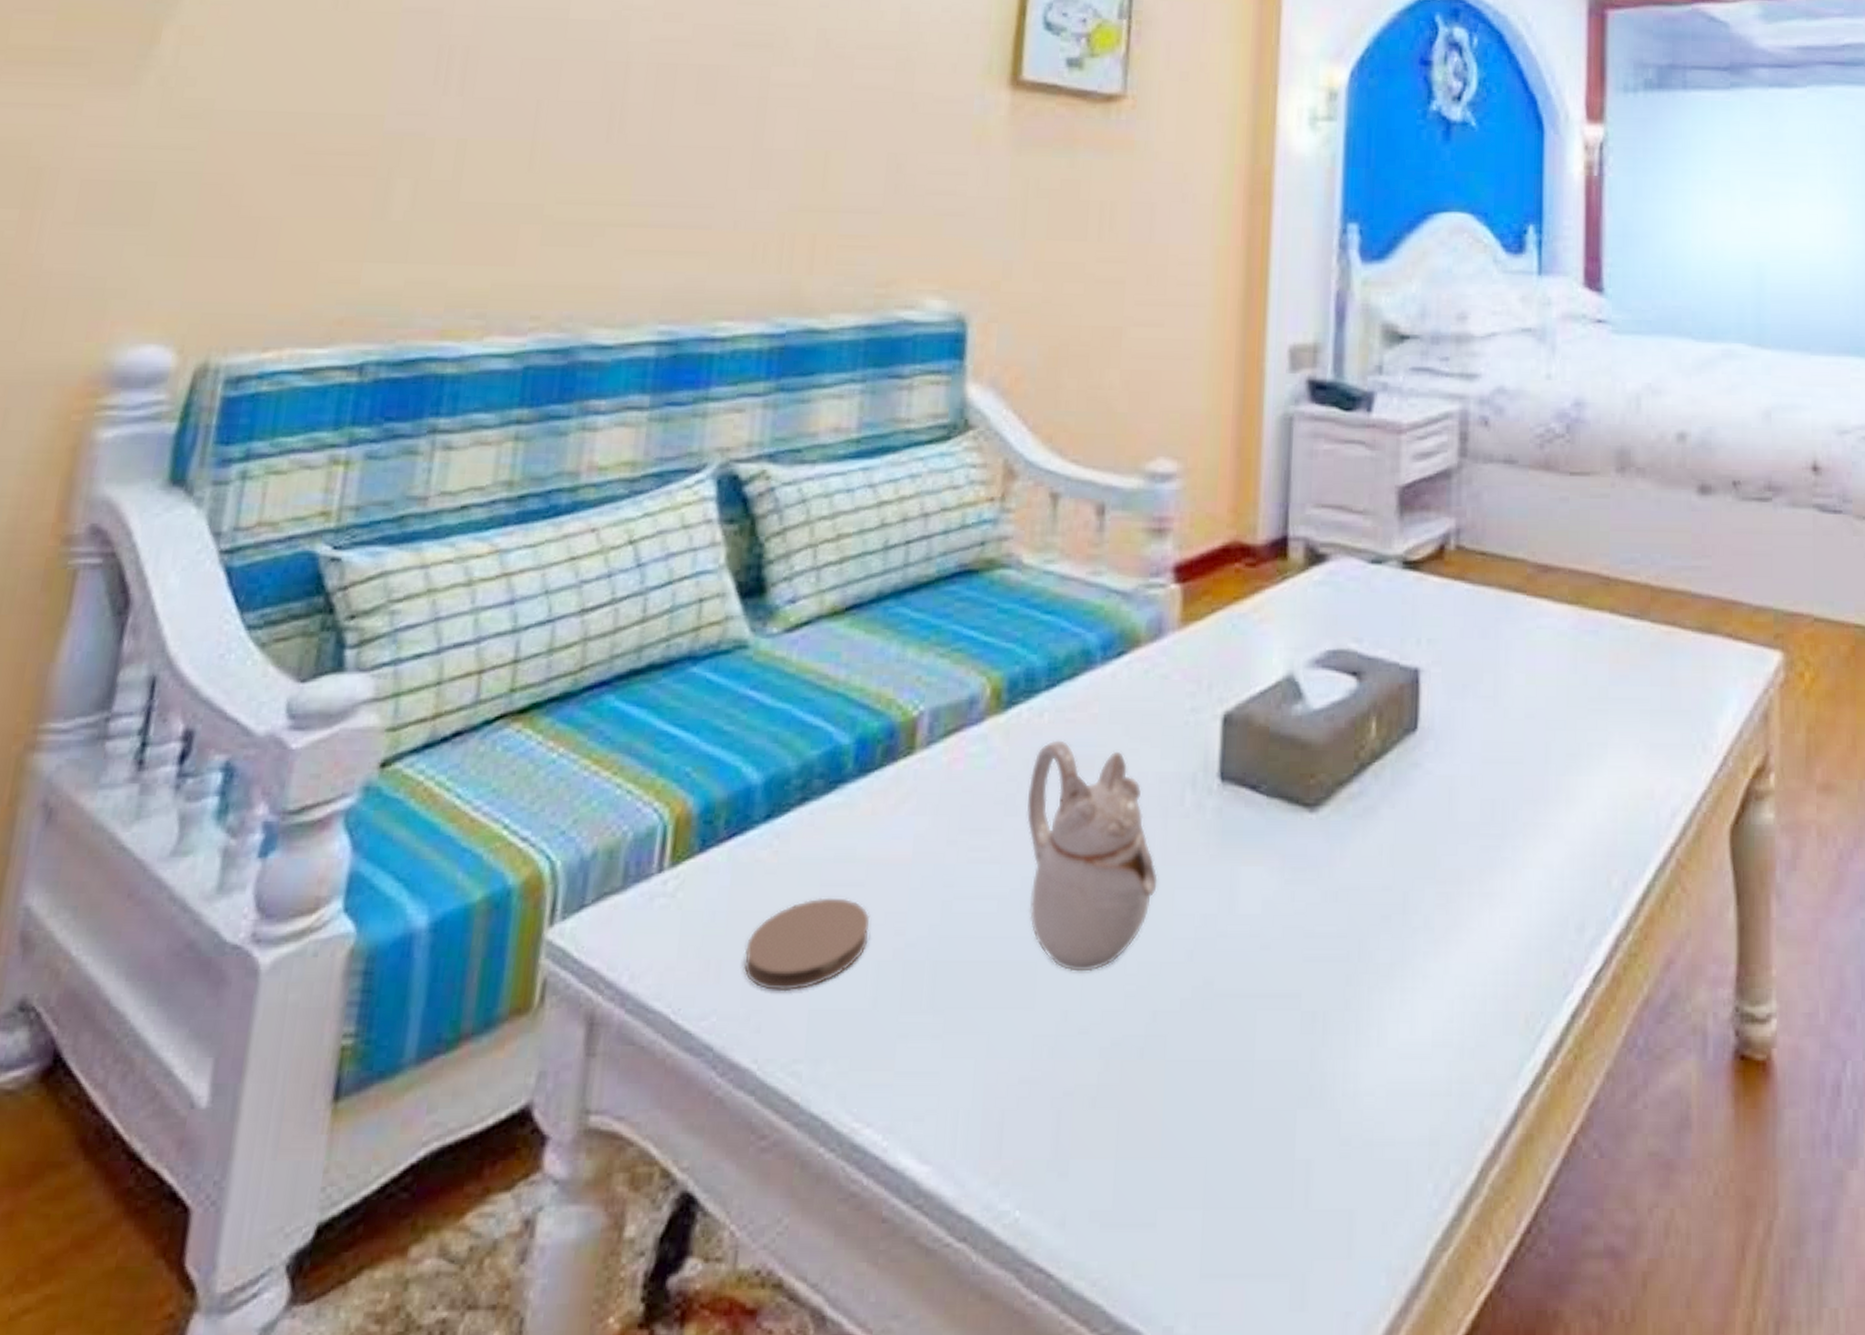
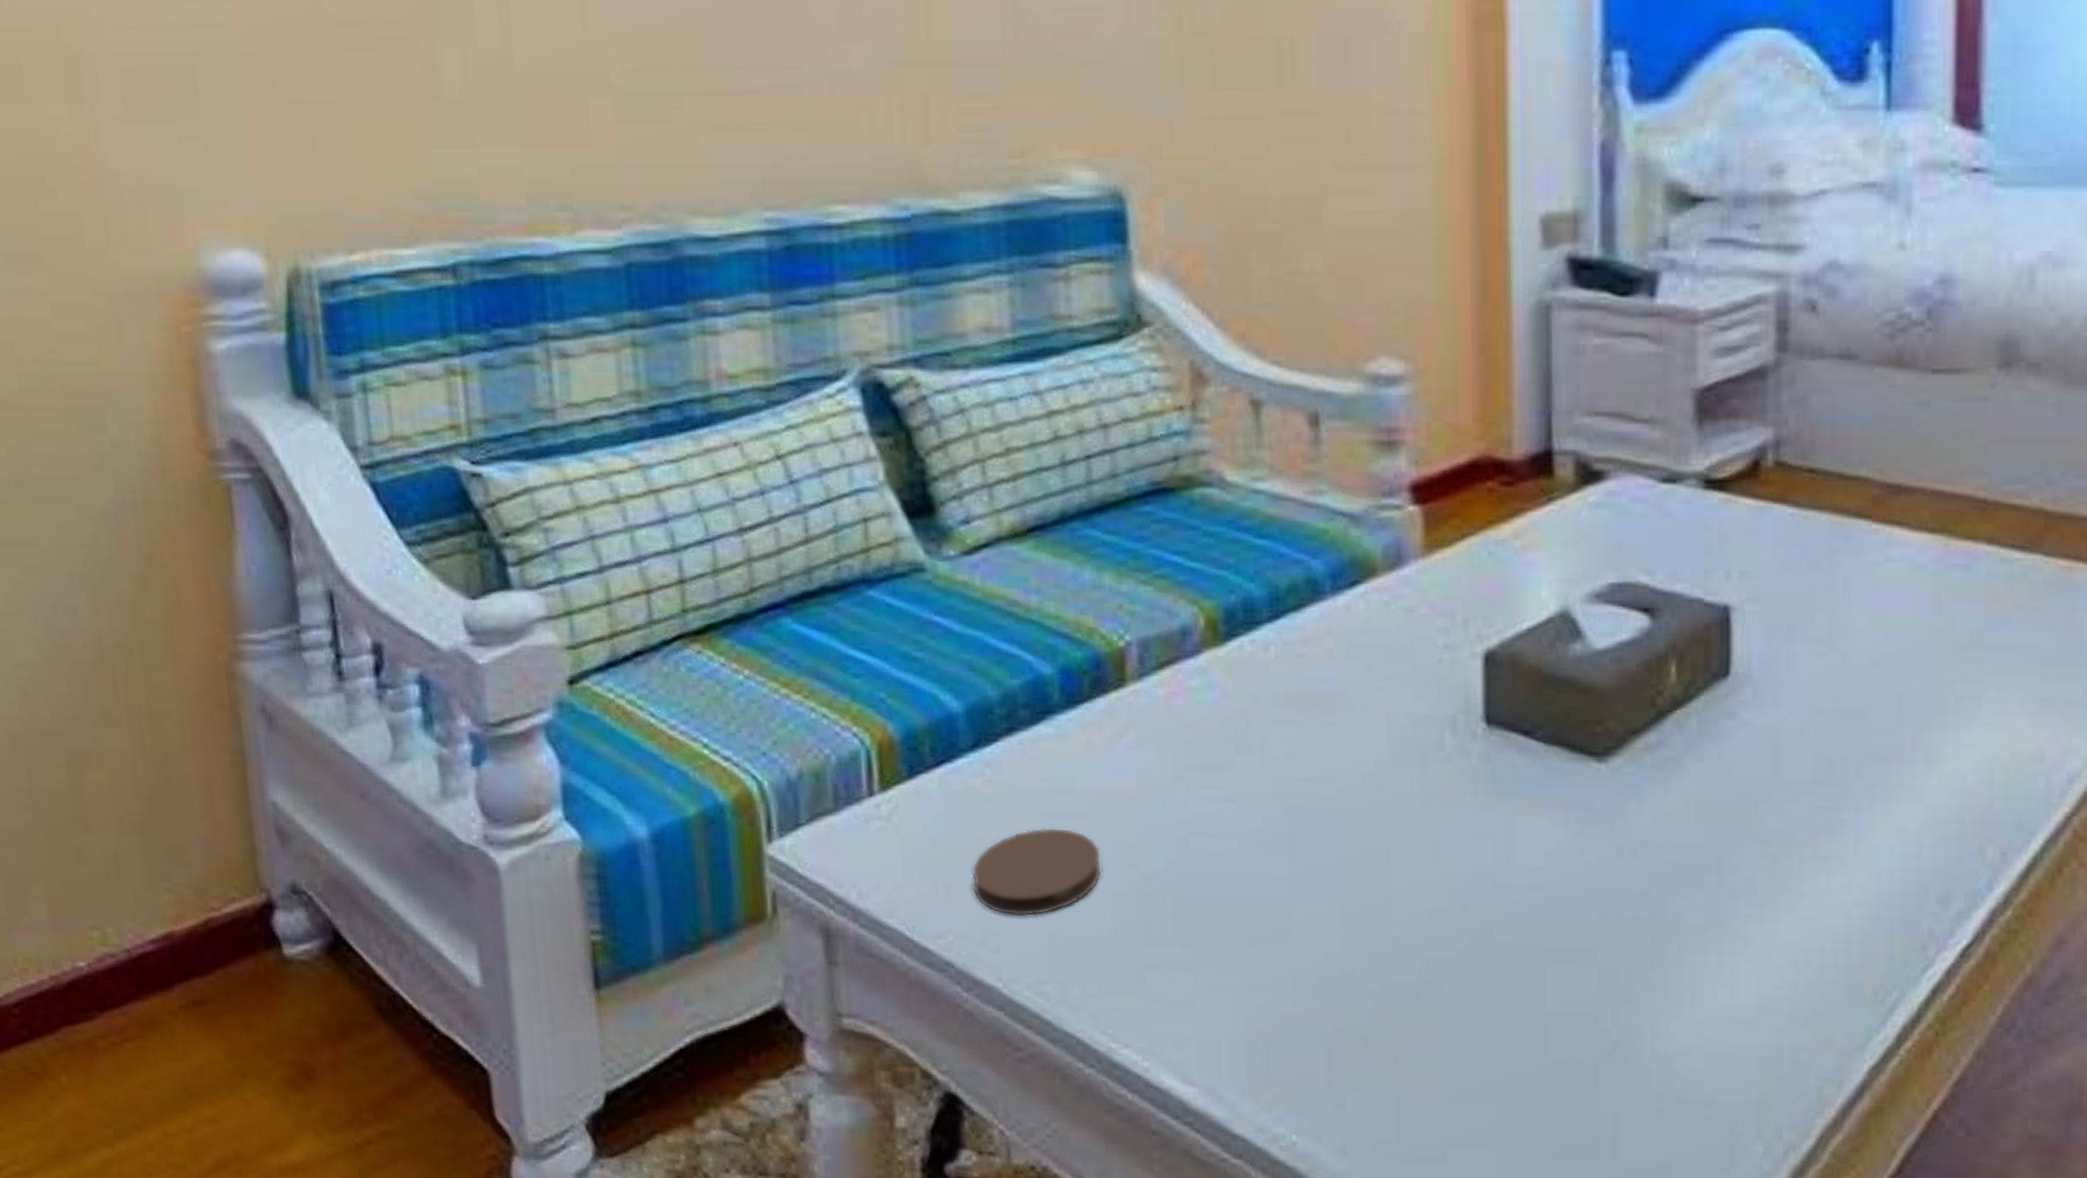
teapot: present [1026,740,1158,972] -> none [1259,675,1420,915]

